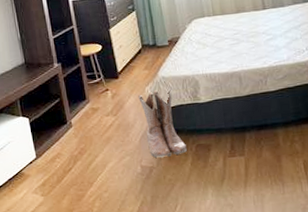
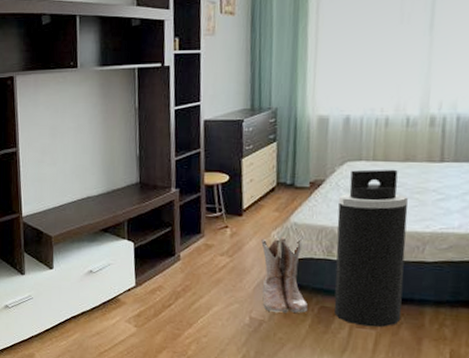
trash can: none [193,20,261,155] -> present [334,169,408,327]

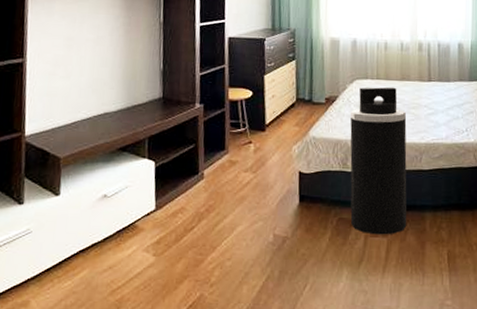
boots: present [261,236,308,314] -> none [283,151,327,229]

